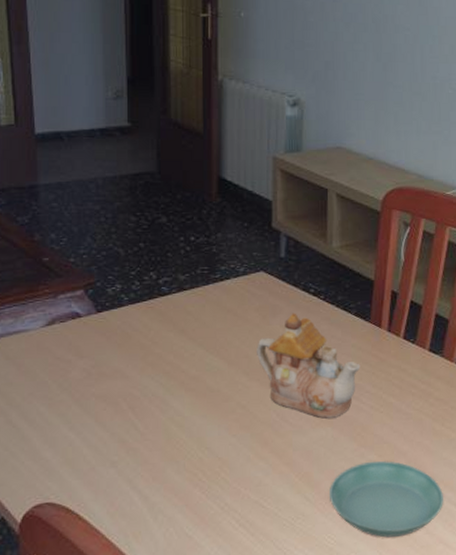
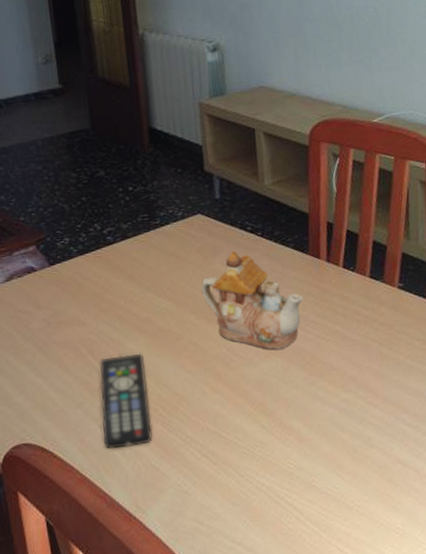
remote control: none [135,412,189,514] -> present [100,352,152,449]
saucer: present [328,461,443,538] -> none [284,387,398,461]

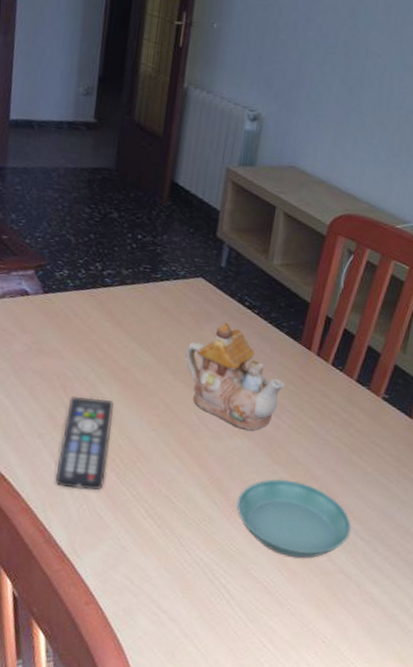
saucer: none [284,387,398,461] -> present [236,479,351,558]

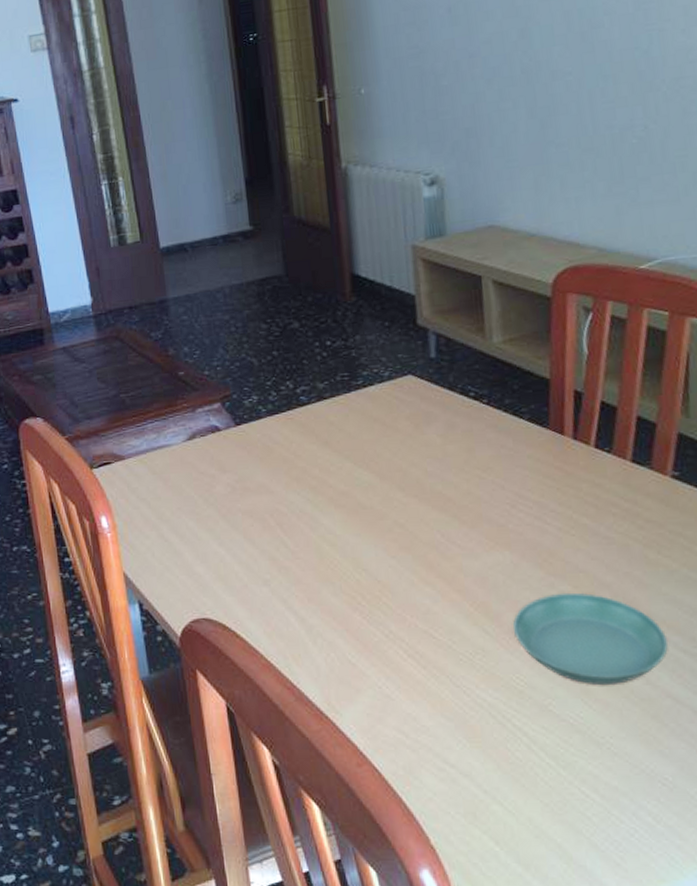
remote control: present [55,396,114,491] -> none [289,530,349,636]
teapot: present [185,322,285,431] -> none [411,420,541,541]

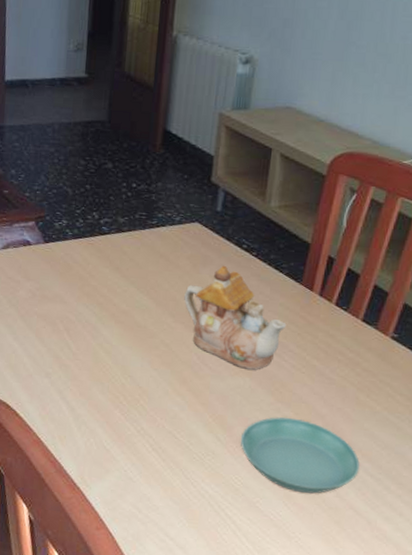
teapot: none [411,420,541,541] -> present [184,265,287,370]

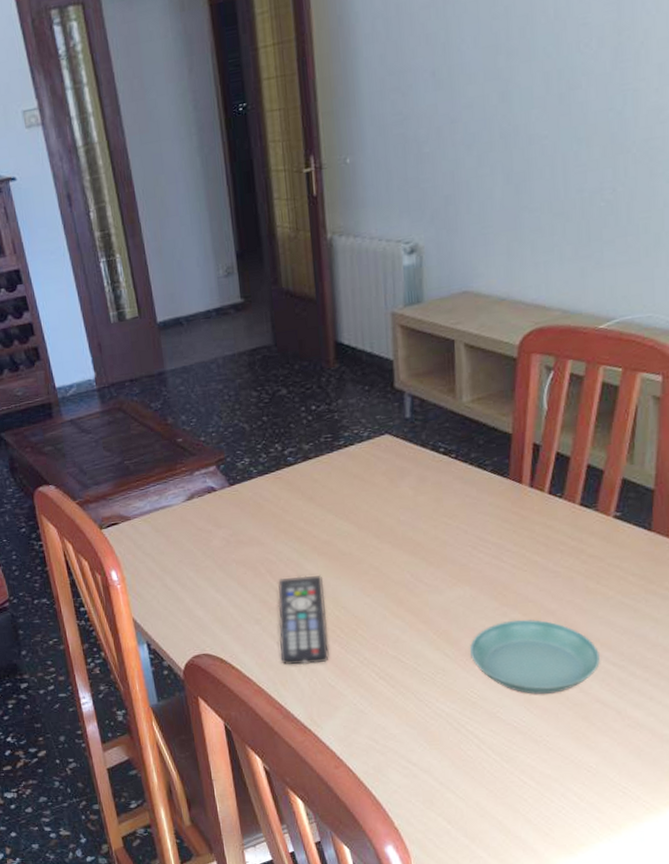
remote control: none [63,339,115,426] -> present [278,574,329,665]
teapot: present [184,265,287,370] -> none [386,474,500,579]

